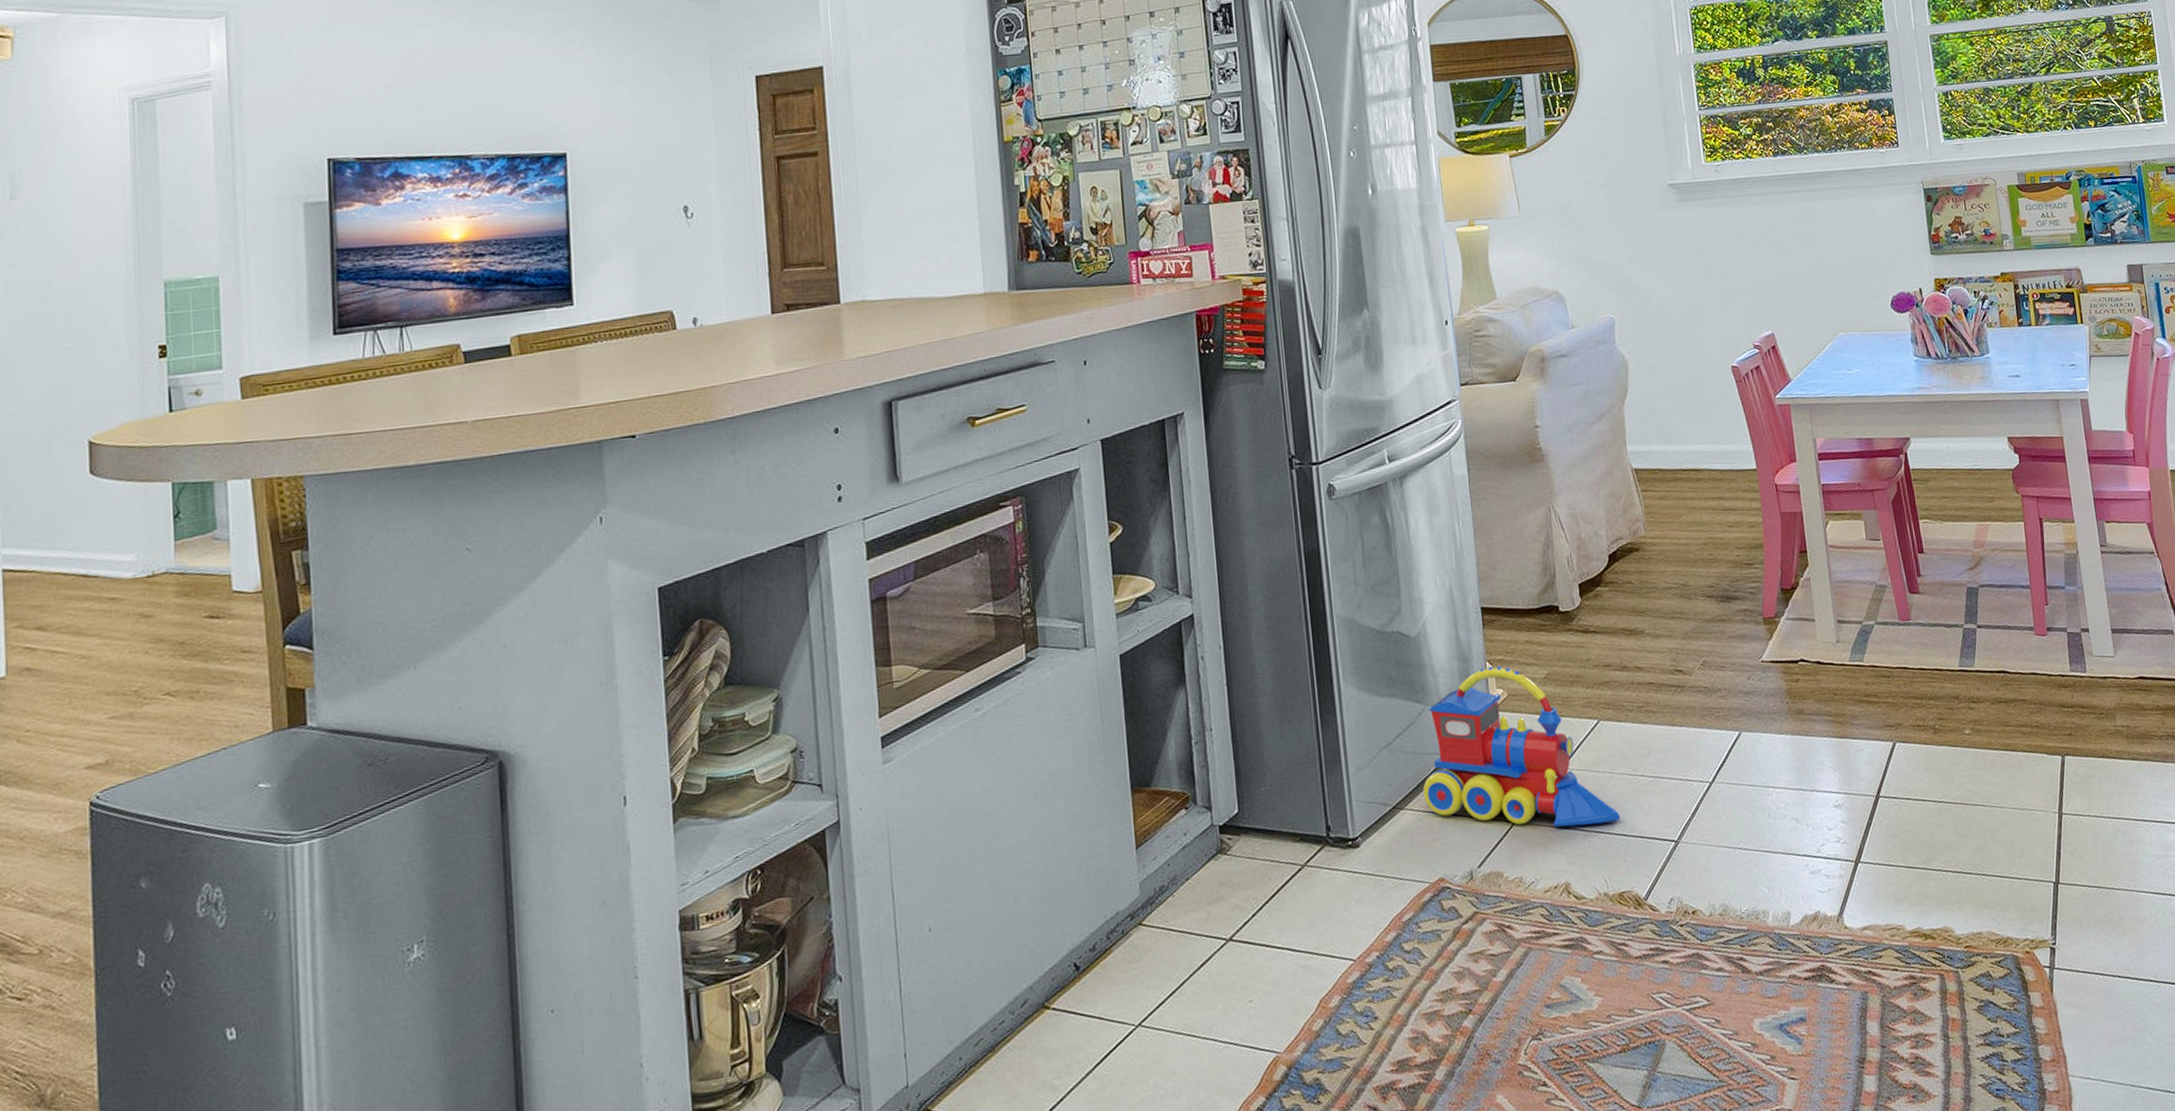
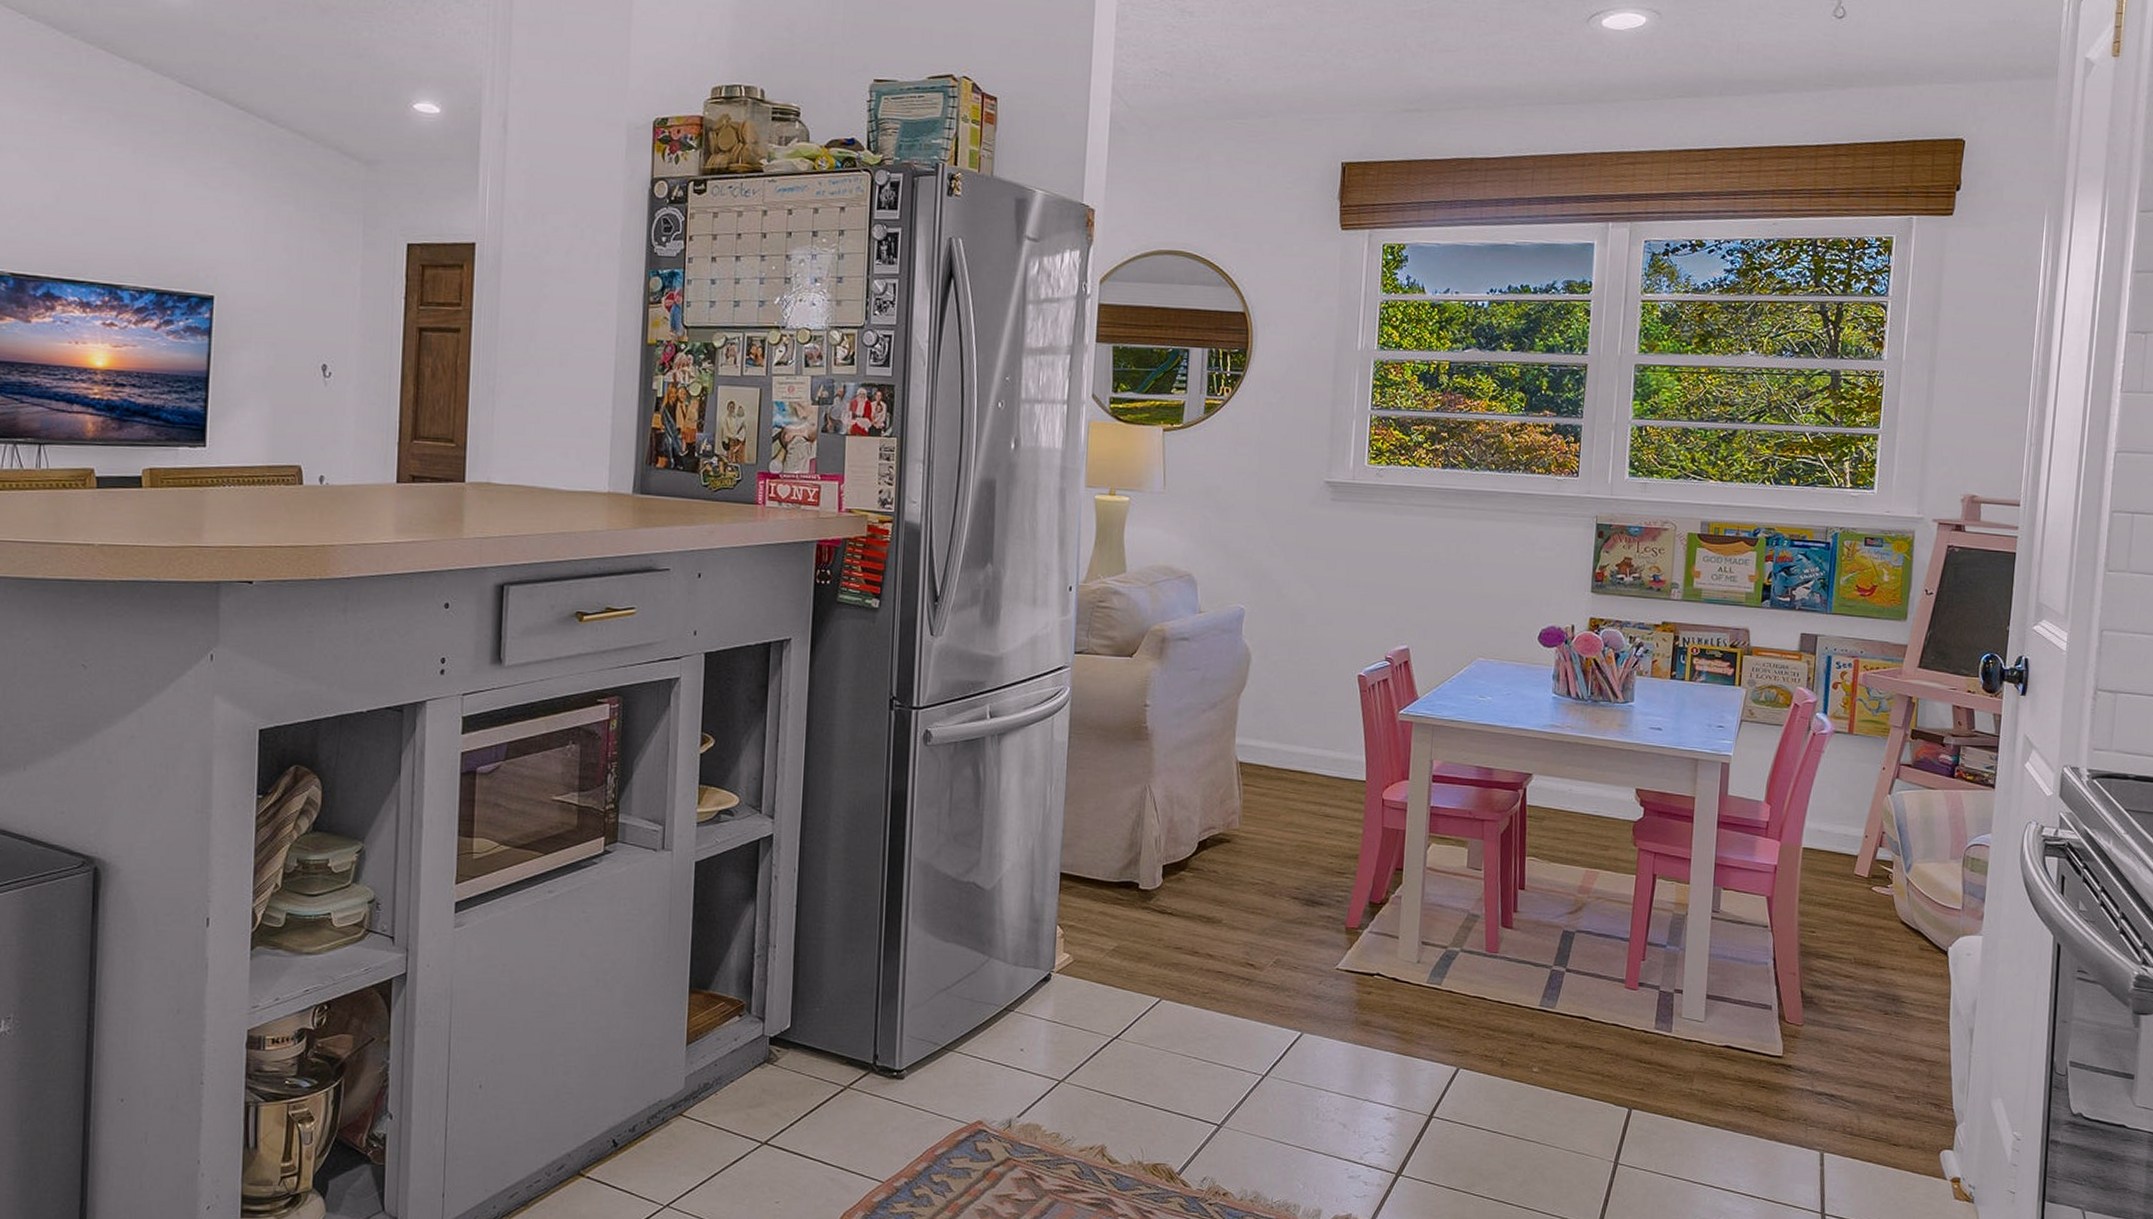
toy train: present [1423,666,1621,827] -> none [974,930,1167,1096]

